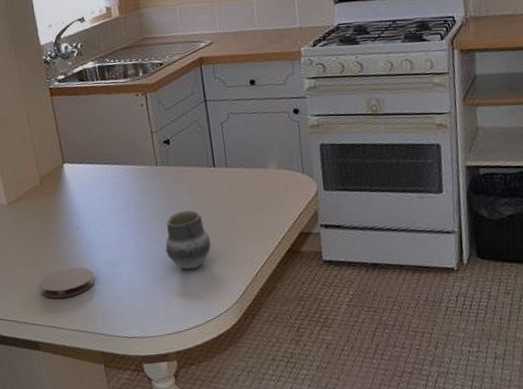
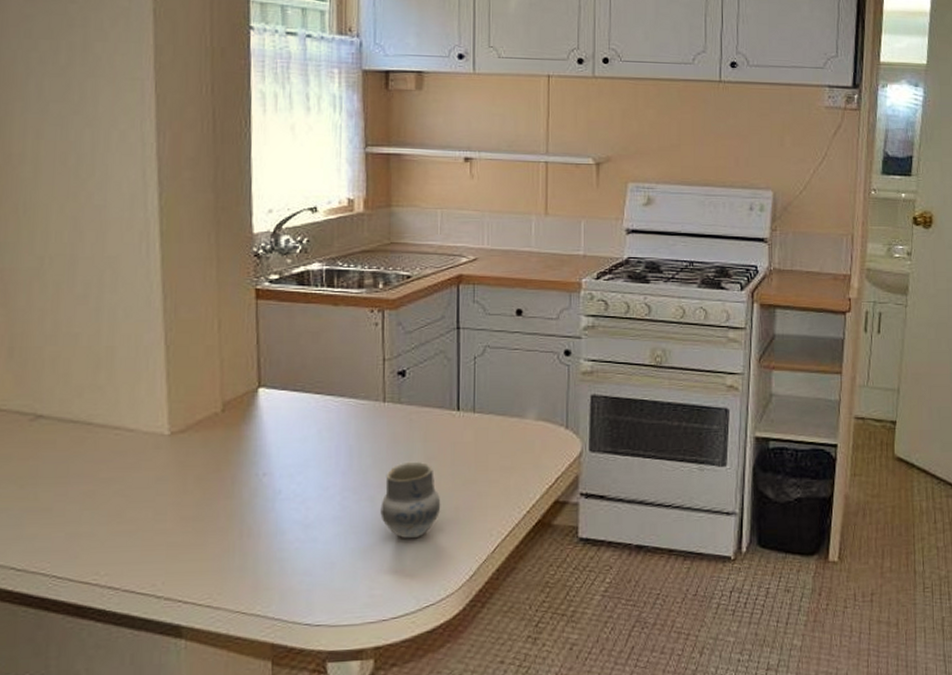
coaster: present [39,266,95,298] -> none [197,525,277,567]

